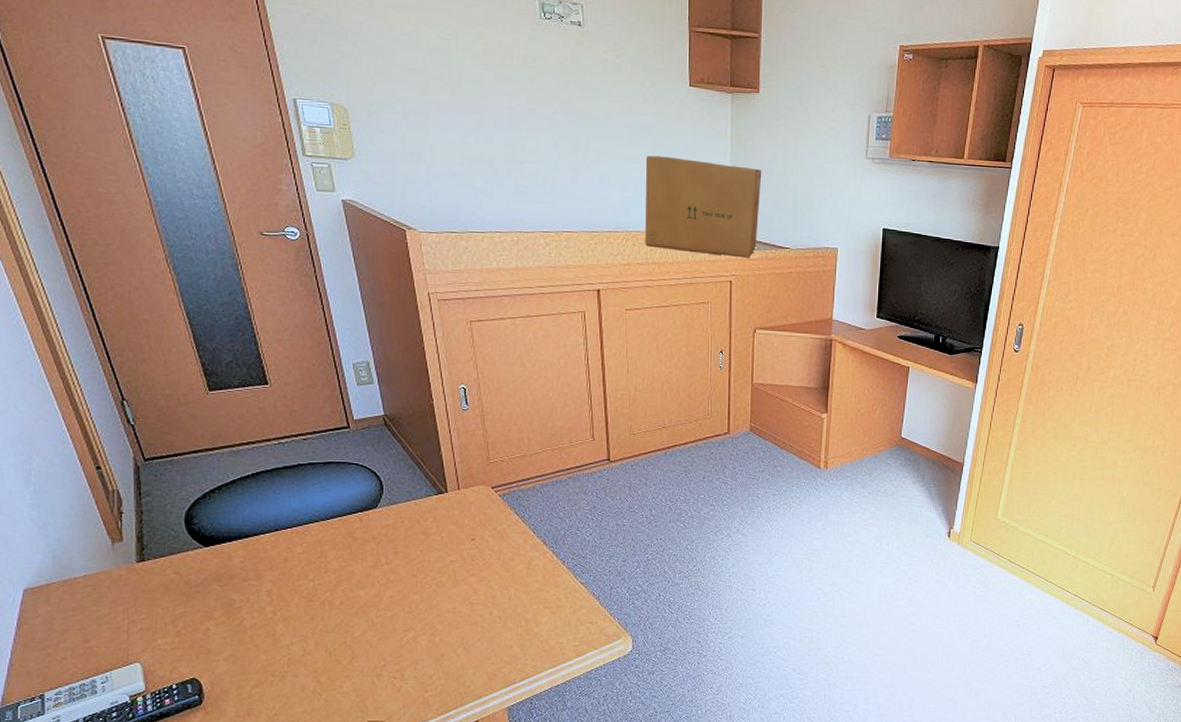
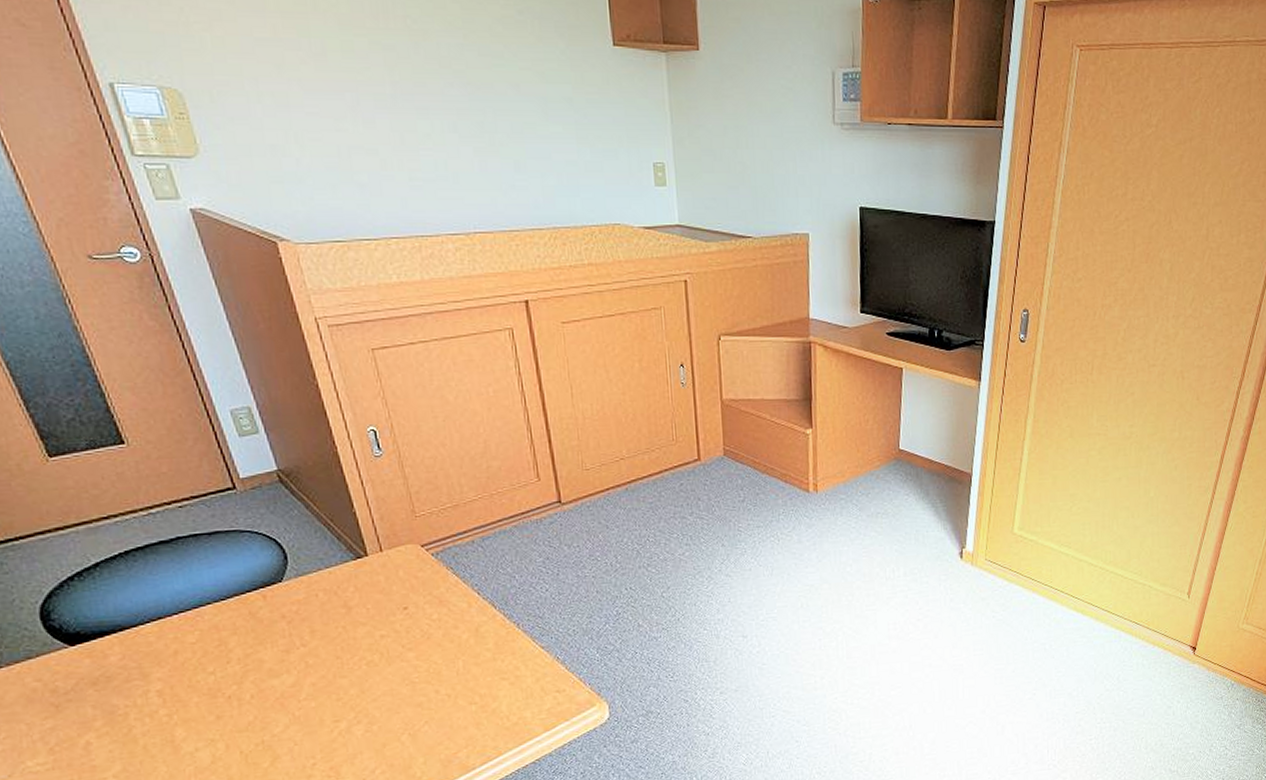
box: present [645,155,762,258] -> none [568,133,713,252]

